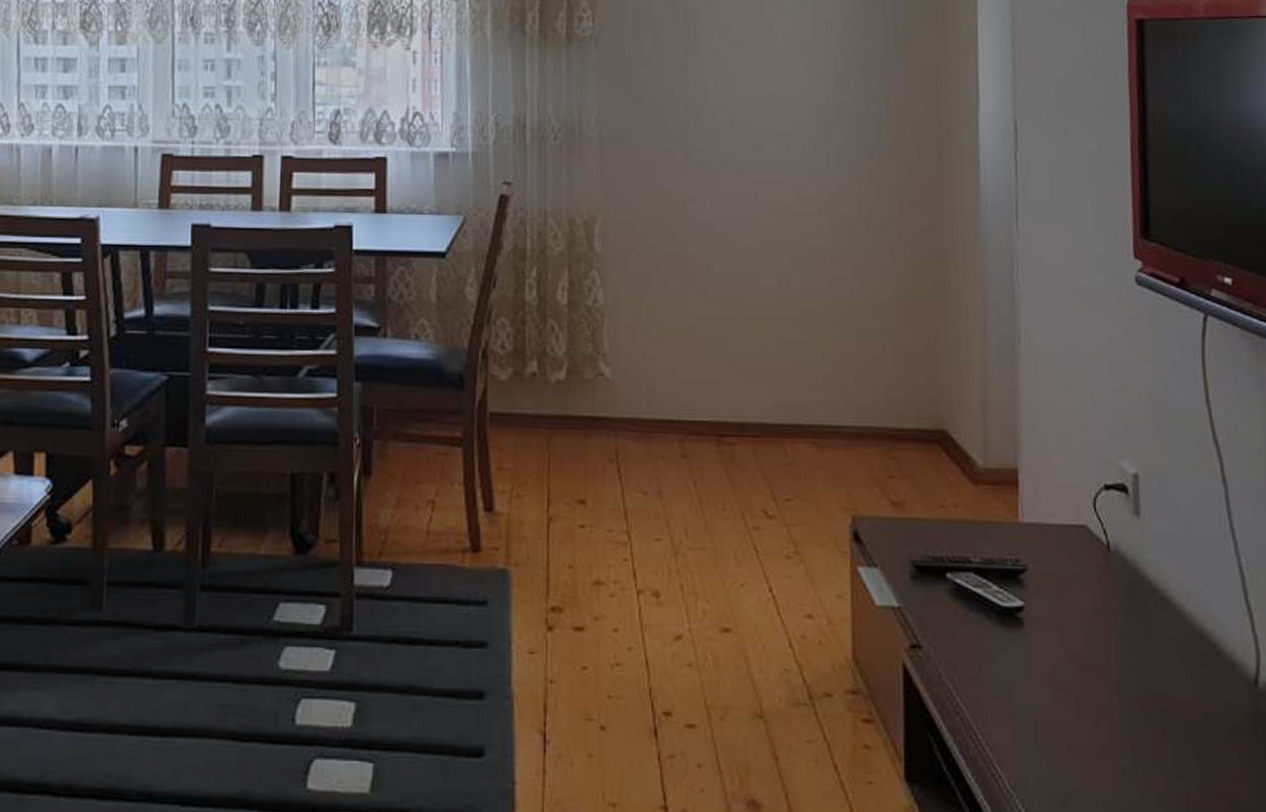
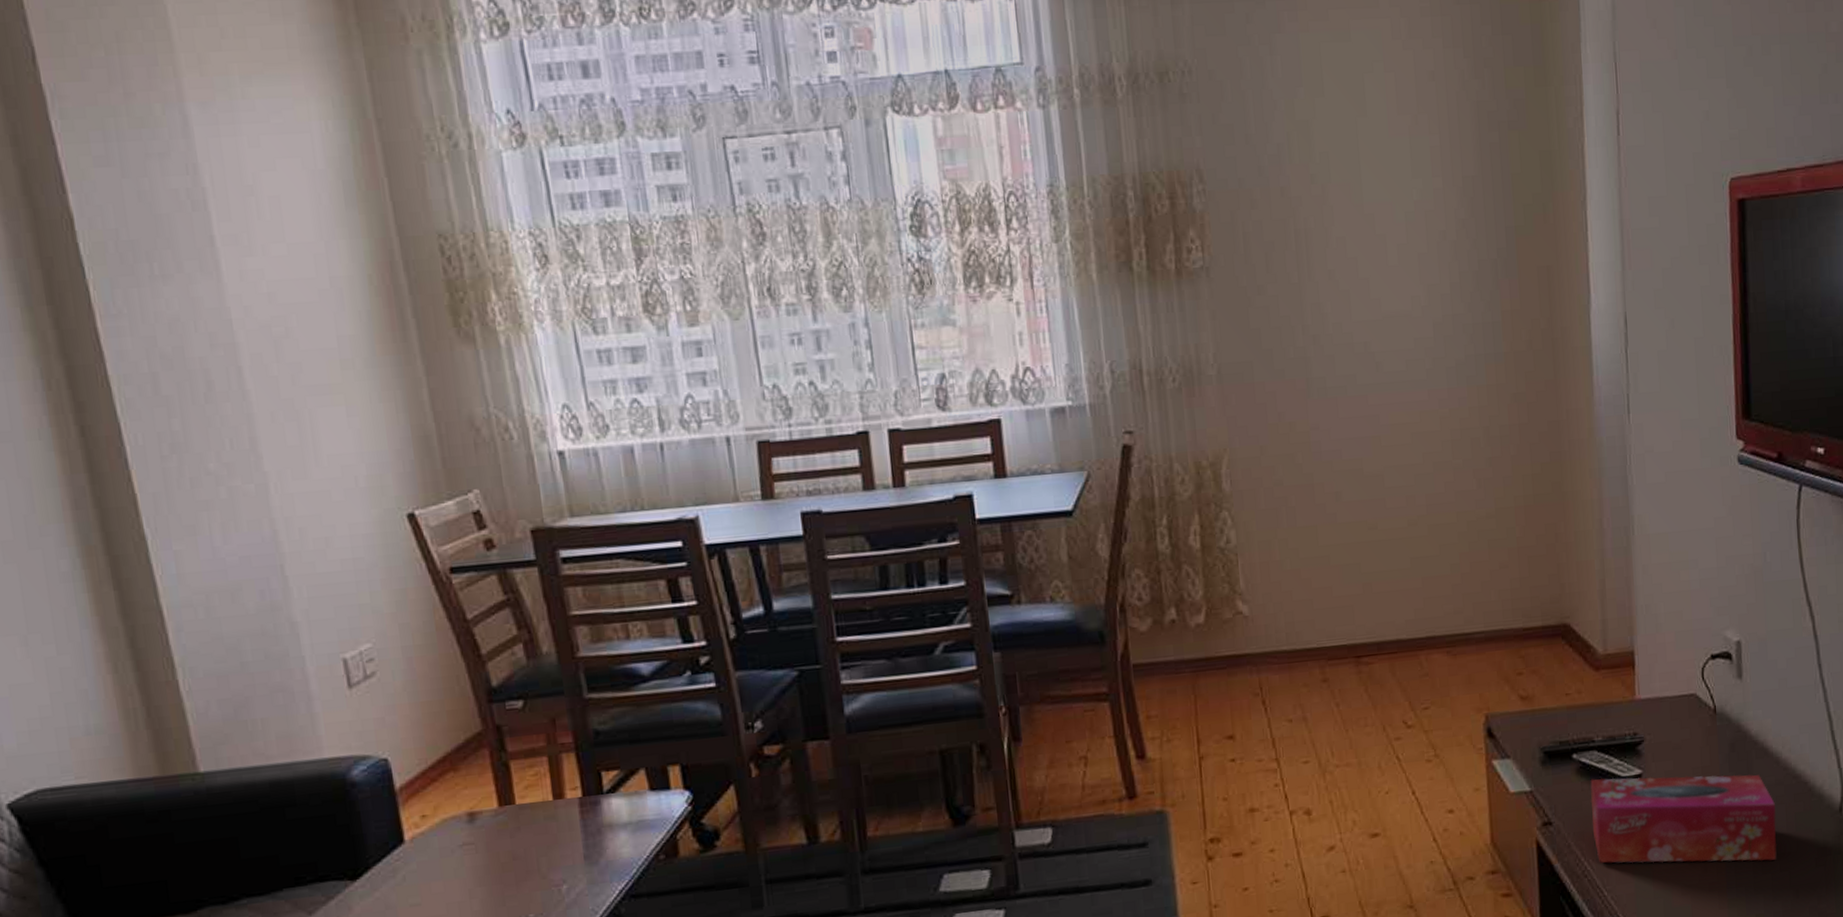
tissue box: none [965,604,1180,729] -> present [1590,774,1777,863]

